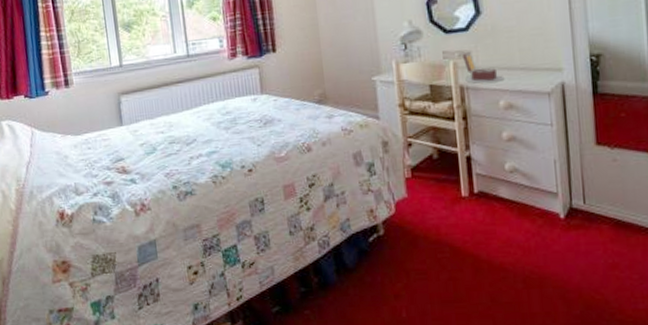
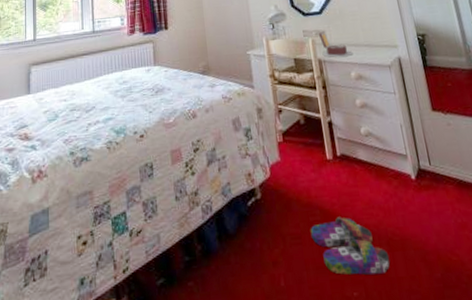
slippers: none [437,254,524,310] -> present [310,217,390,275]

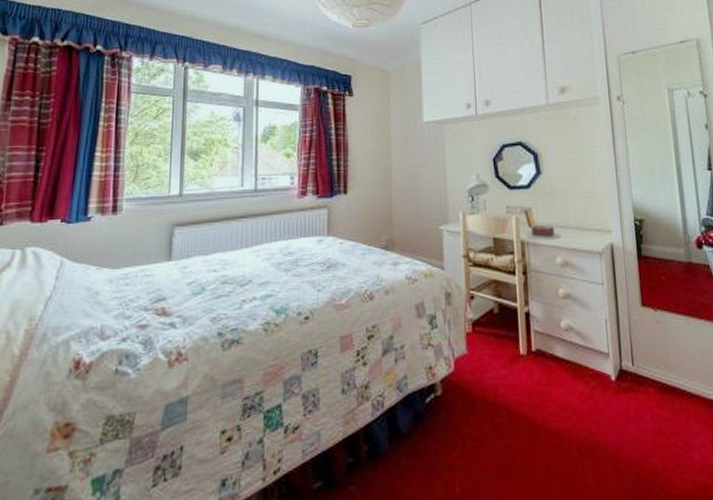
slippers: present [310,217,390,275] -> none [494,418,579,483]

